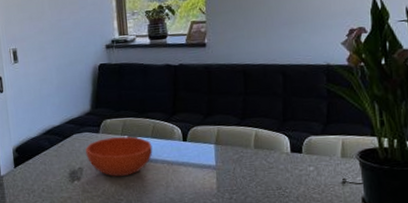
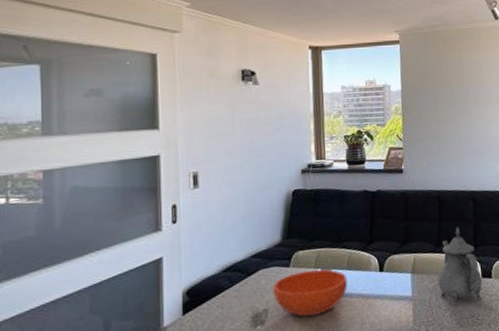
teapot: none [242,101,291,177] -> present [438,227,482,306]

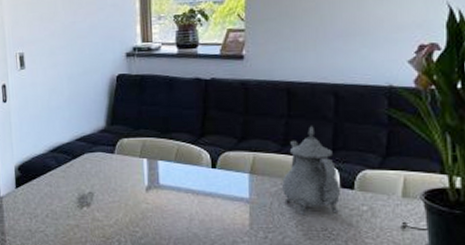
bowl: present [273,269,348,318] -> none [97,159,176,205]

